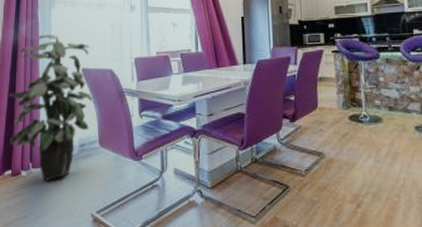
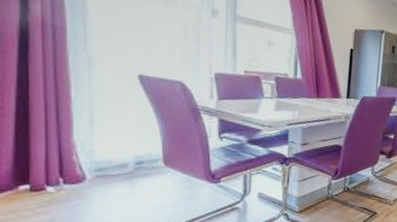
indoor plant: present [9,34,95,182] -> none [17,22,158,200]

